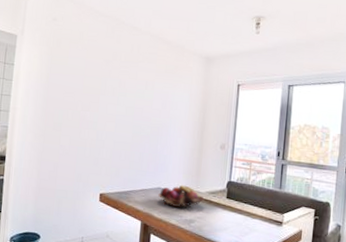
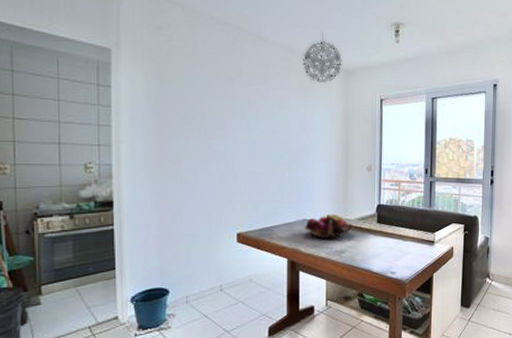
pendant light: none [169,25,204,68] -> present [303,33,342,83]

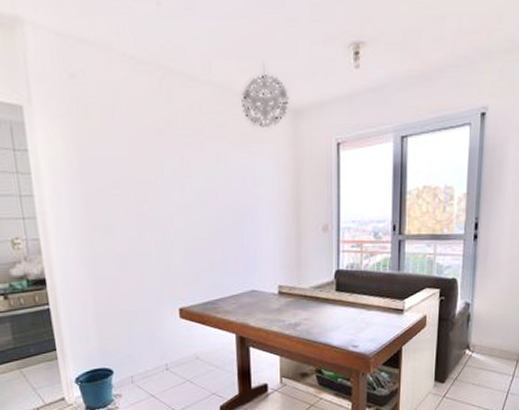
fruit basket: present [304,213,354,239] -> none [252,282,310,312]

